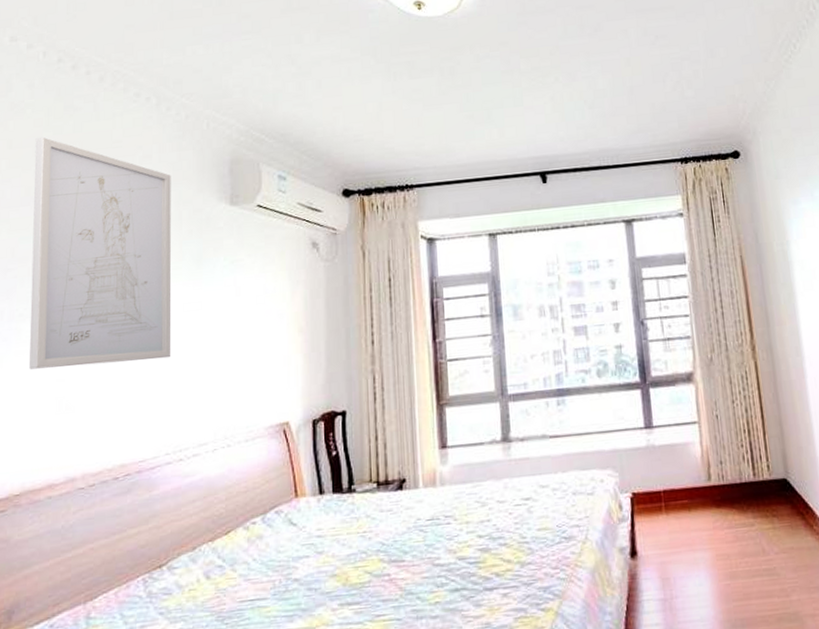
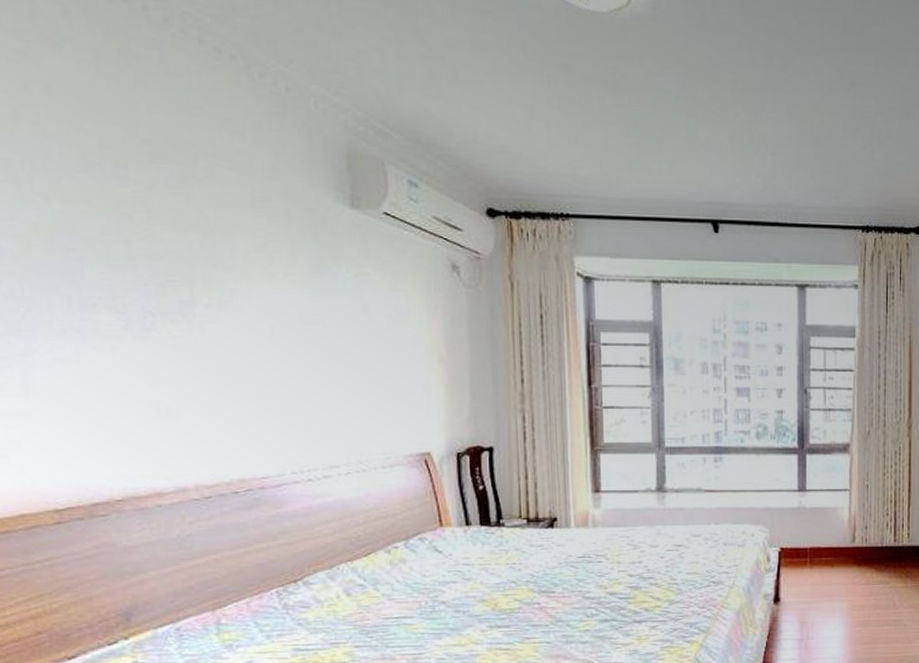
wall art: present [29,137,172,370] -> none [83,85,290,373]

